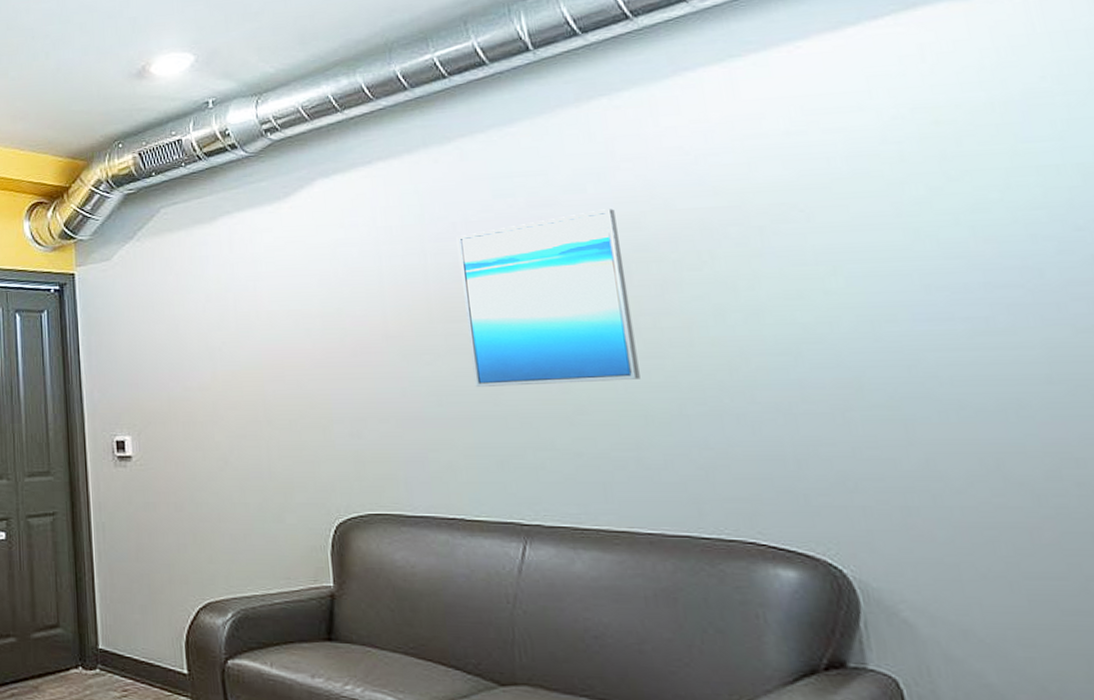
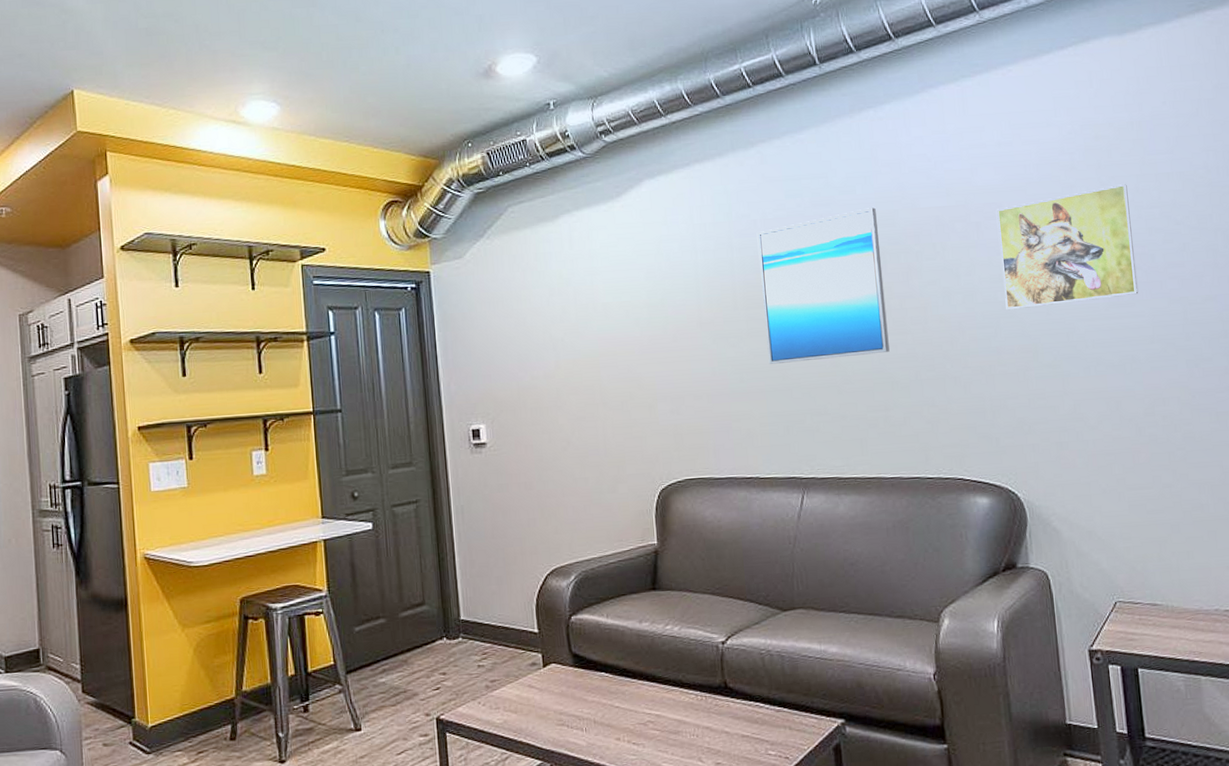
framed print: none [787,179,1021,335] -> present [996,184,1139,311]

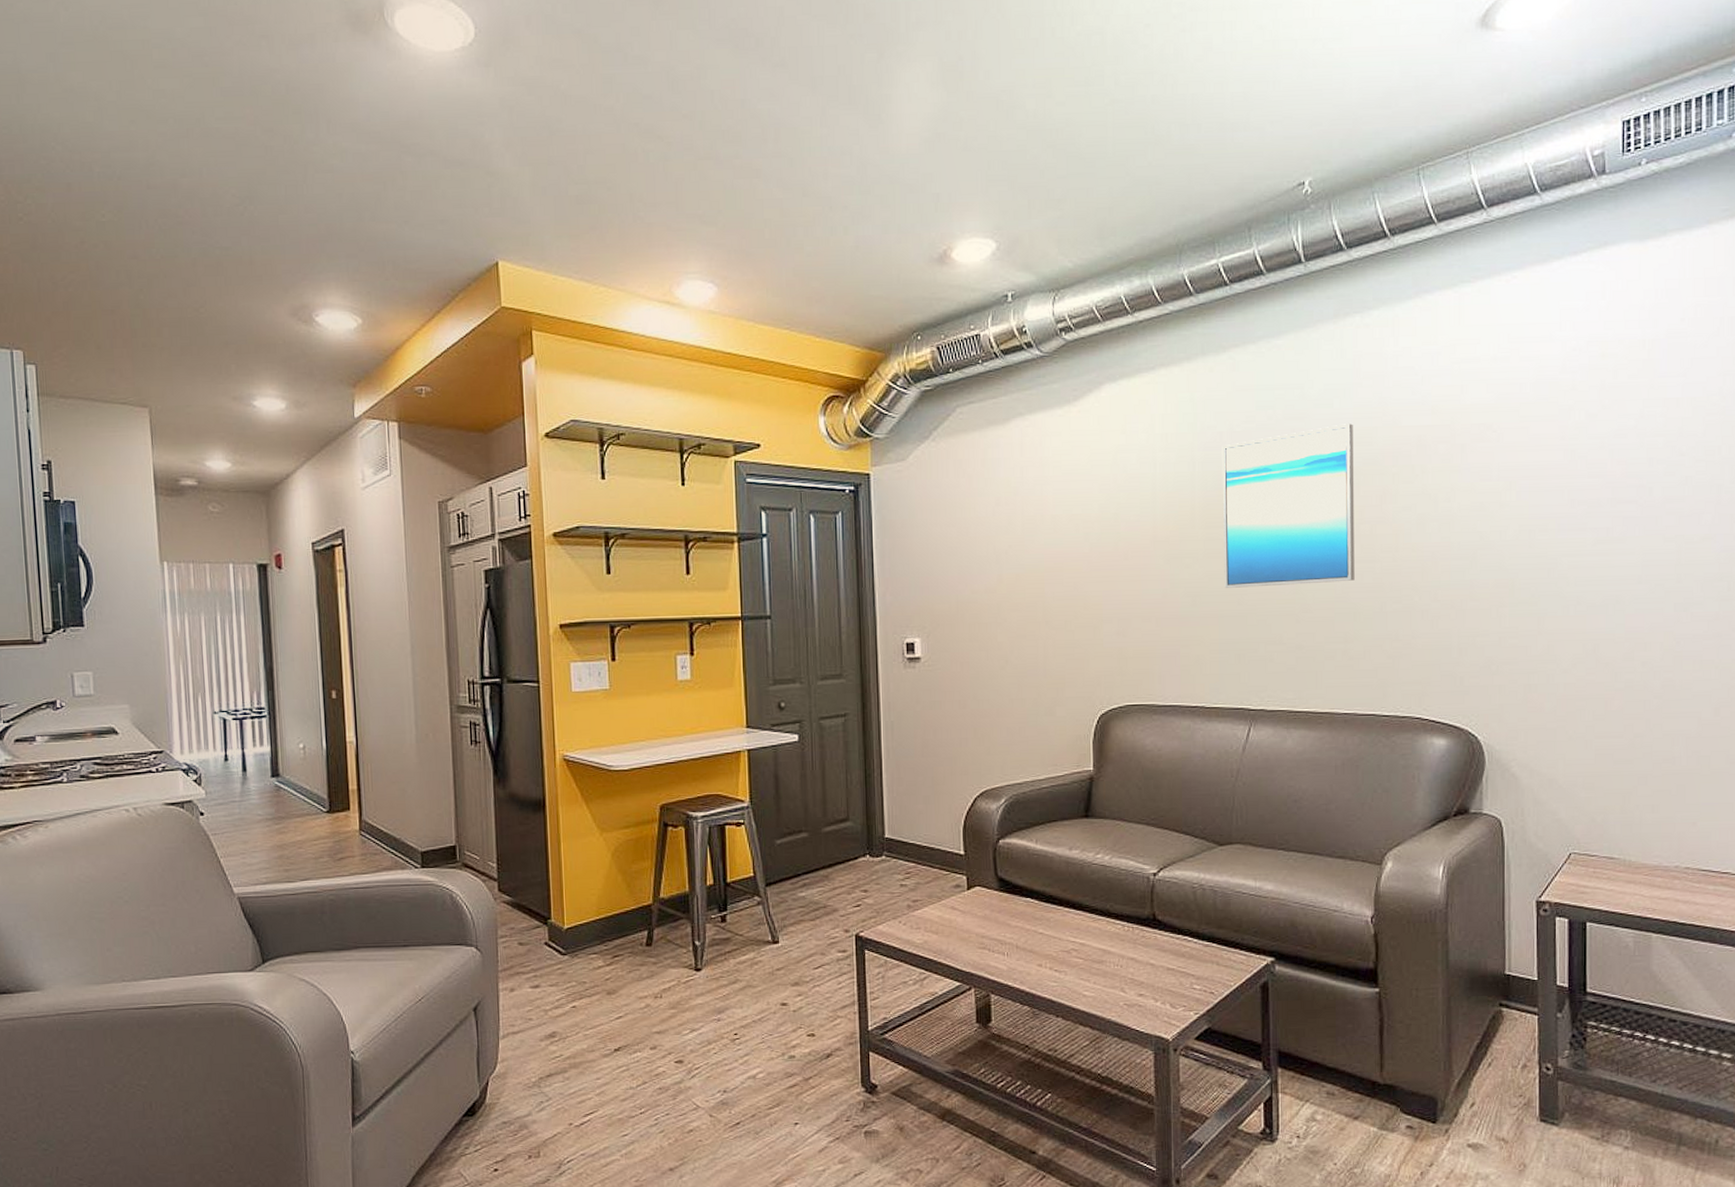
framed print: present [996,184,1139,311] -> none [1484,409,1631,542]

